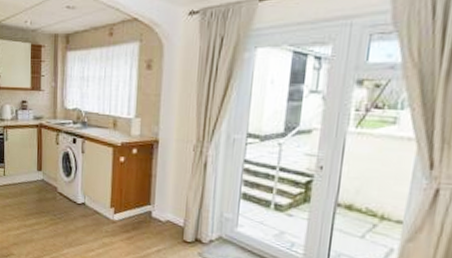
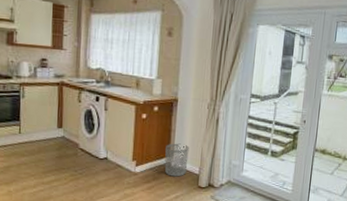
waste bin: none [145,190,172,228] -> present [164,143,189,177]

